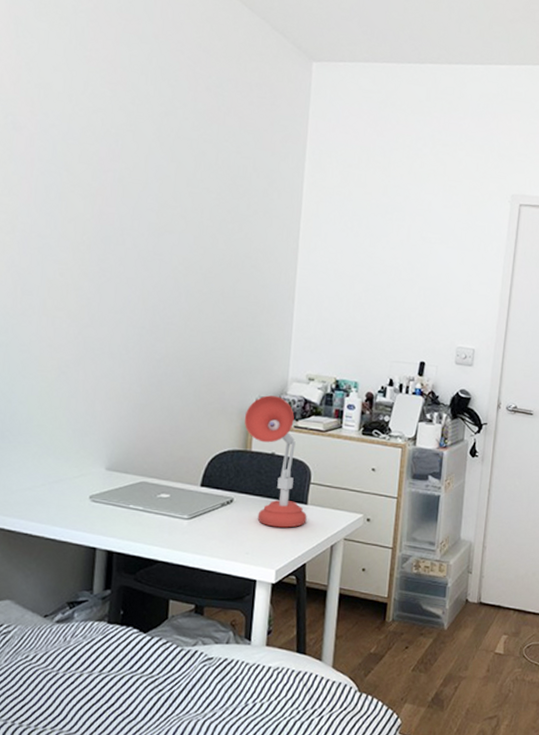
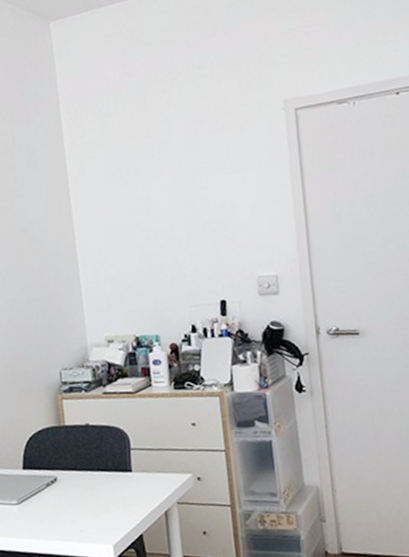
desk lamp: present [244,395,307,528] -> none [51,365,135,500]

